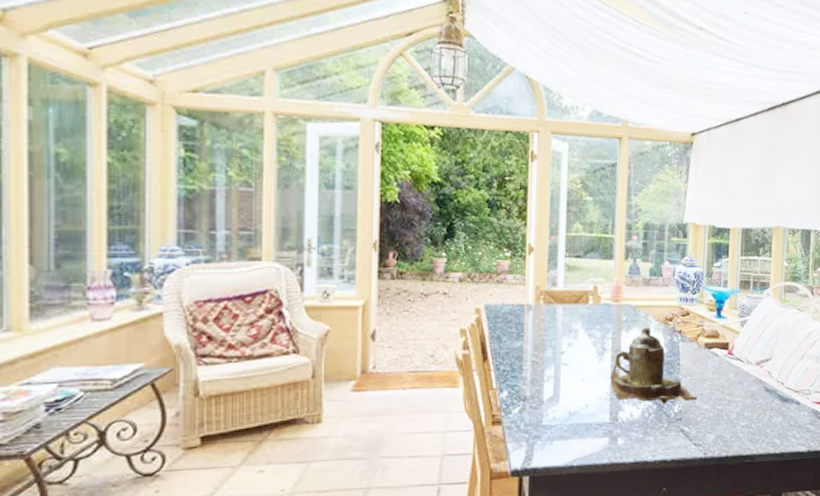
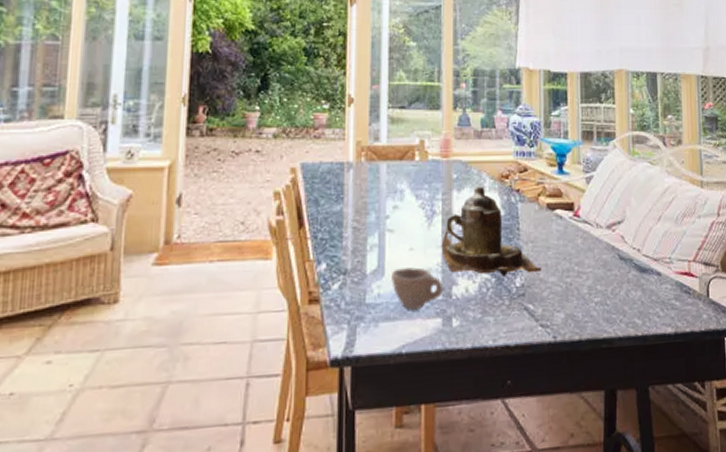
cup: none [565,395,611,431] -> present [391,267,444,310]

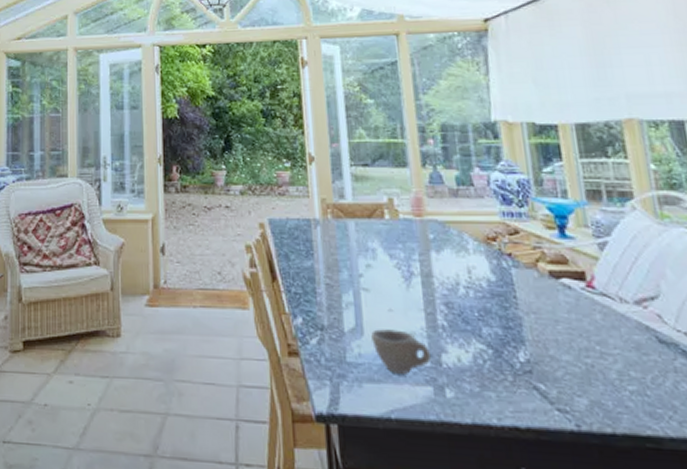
teapot: present [441,186,542,276] -> none [423,248,552,349]

